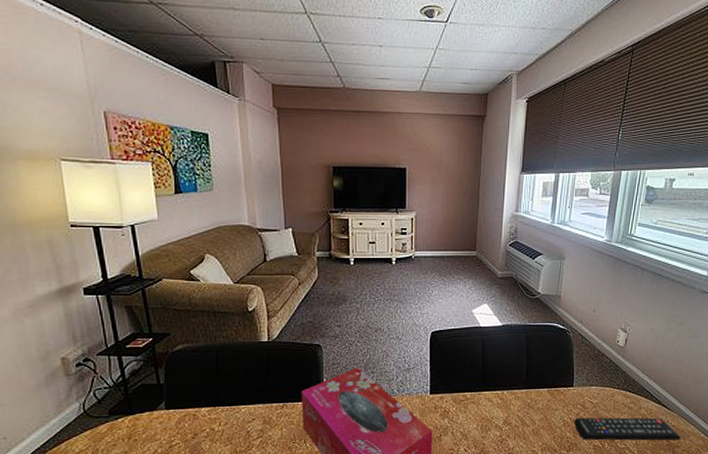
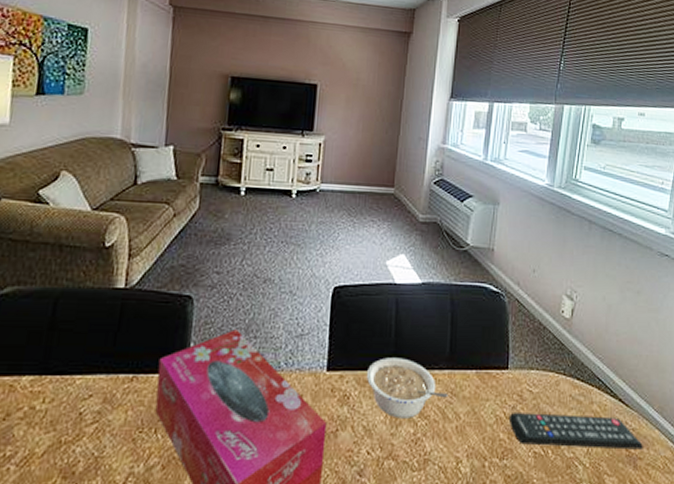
legume: none [460,382,526,426] -> present [366,357,448,419]

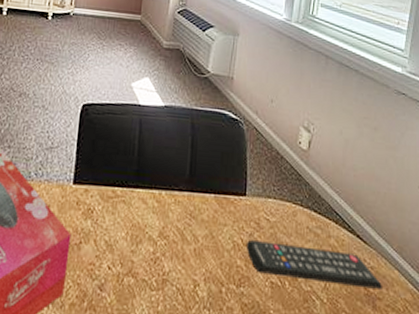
legume: present [366,357,448,419] -> none [109,175,187,237]

